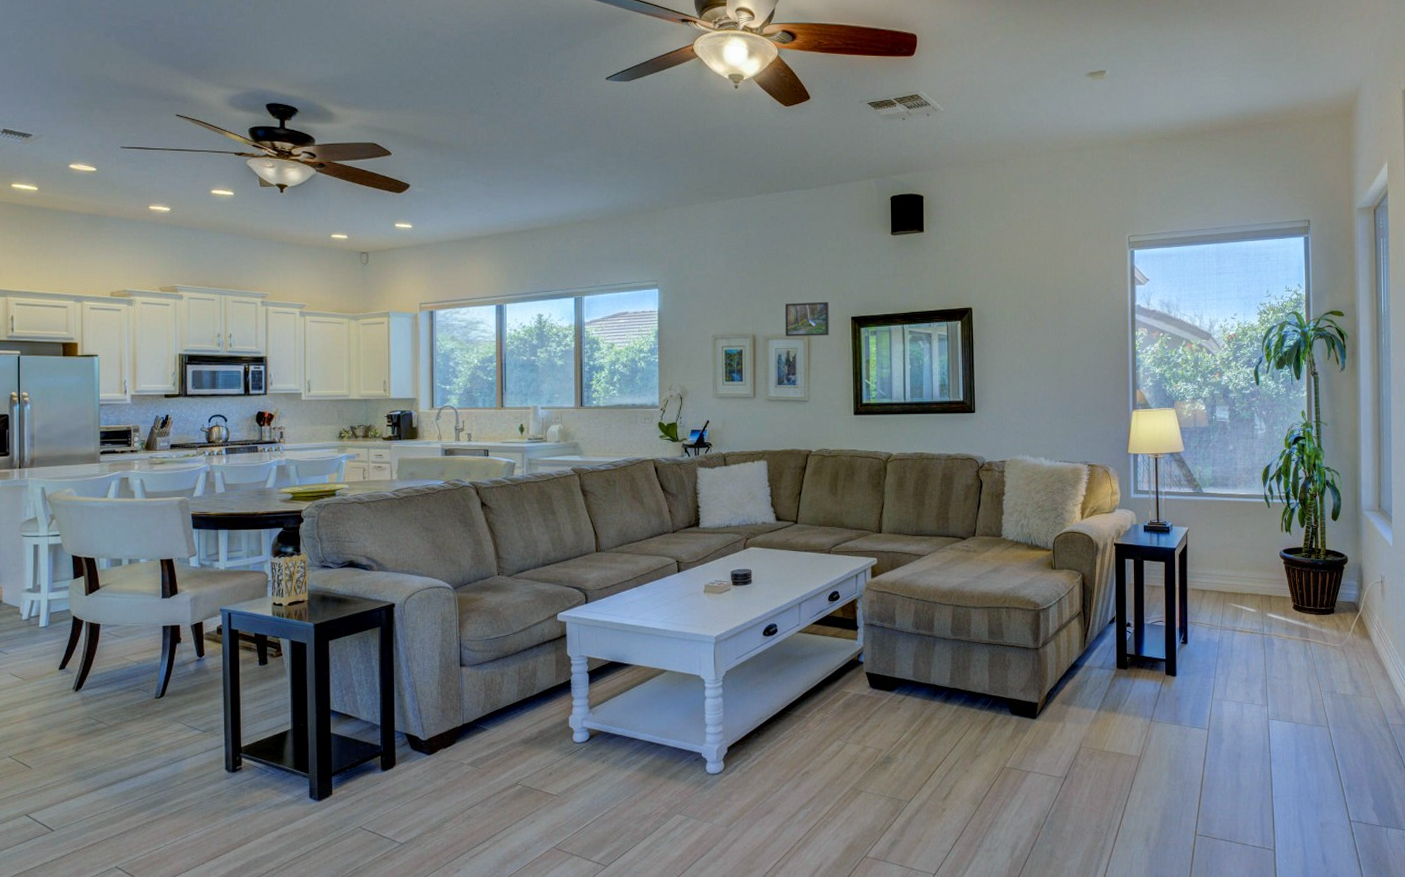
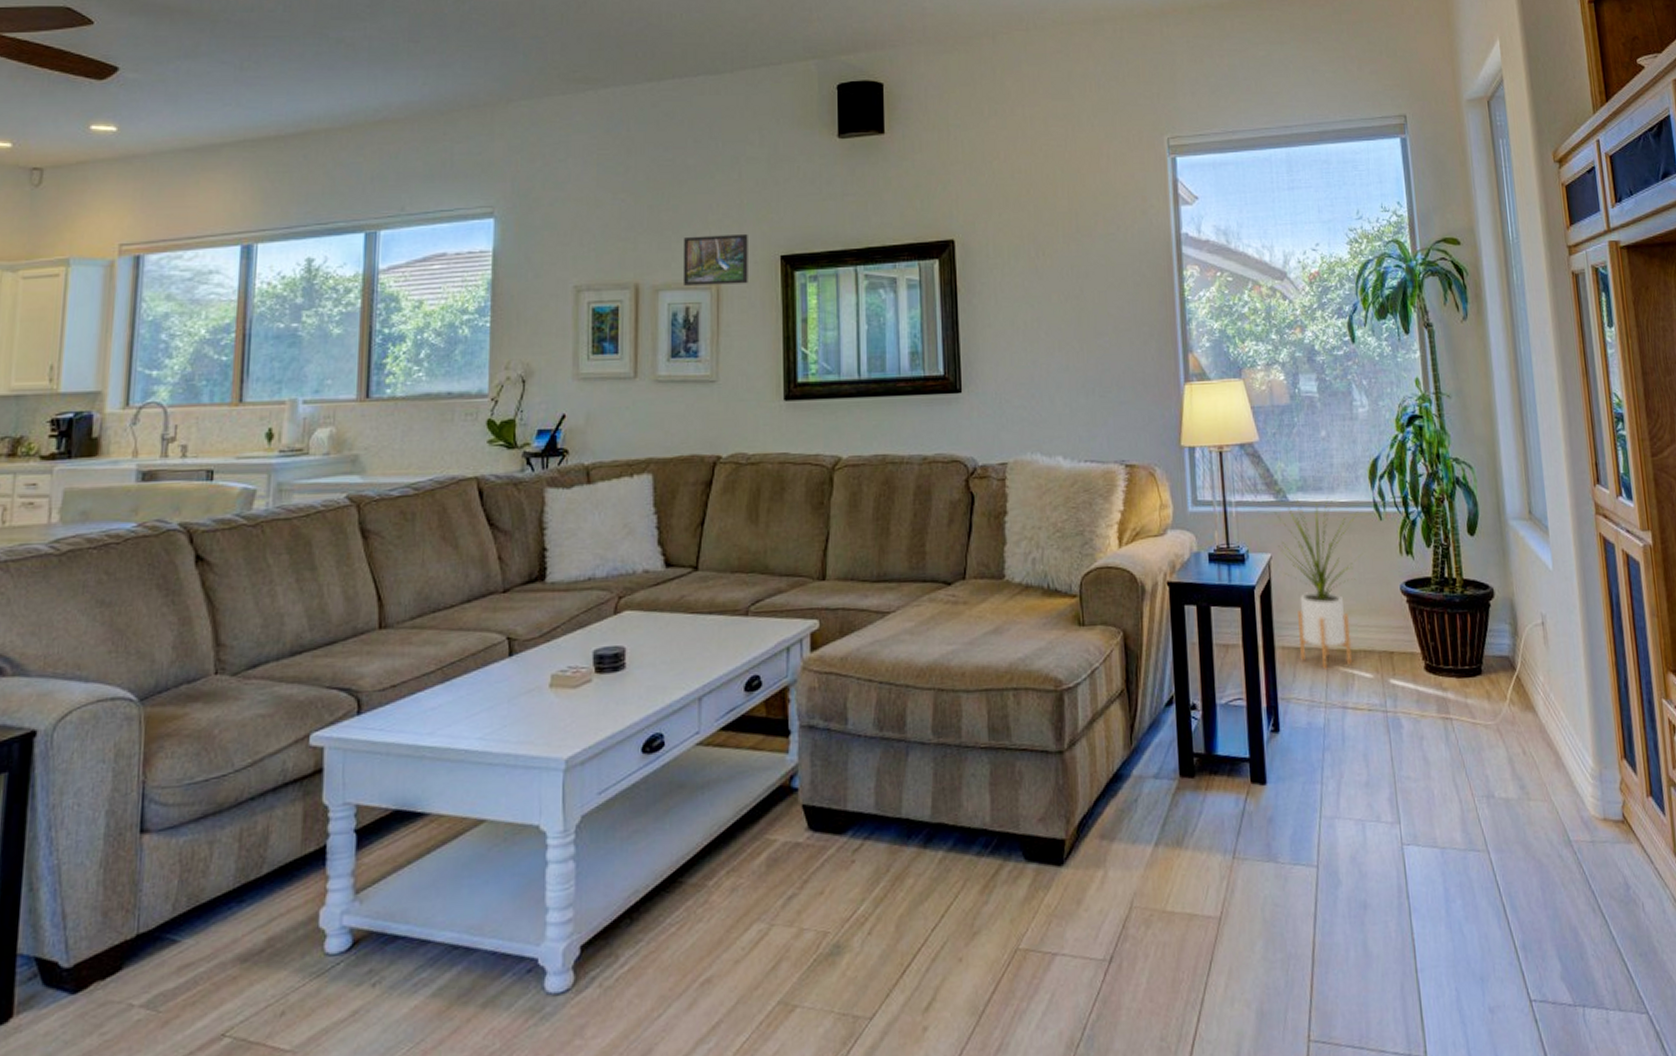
house plant: none [1193,490,1255,605] -> present [1275,496,1363,669]

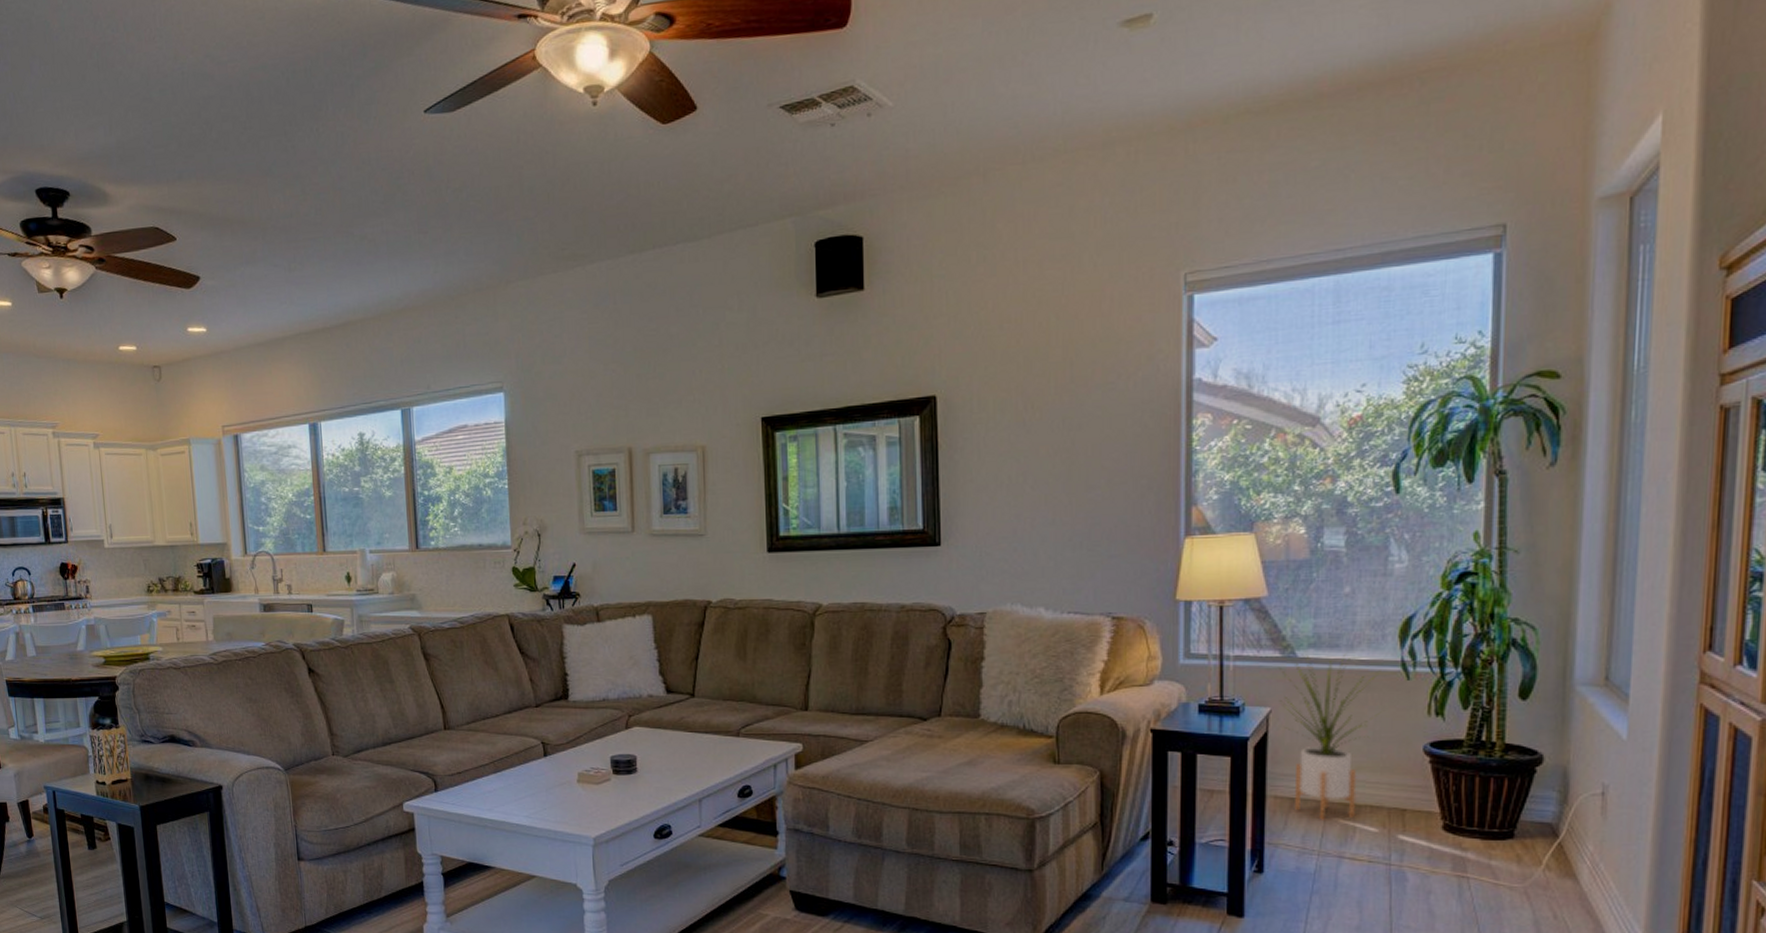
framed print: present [682,233,748,286] -> none [670,397,731,448]

